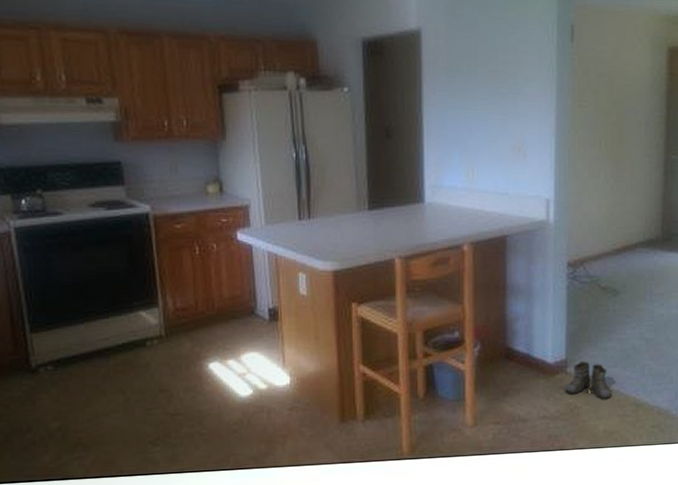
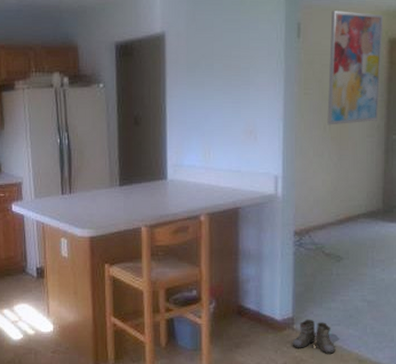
wall art: none [603,12,663,143] -> present [327,11,384,125]

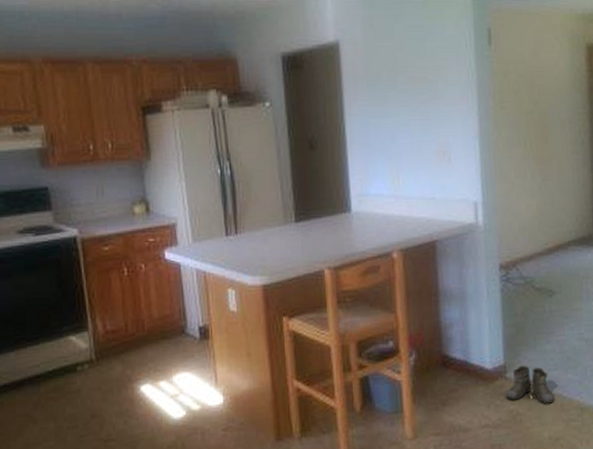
wall art: present [327,11,384,125] -> none [523,15,582,143]

